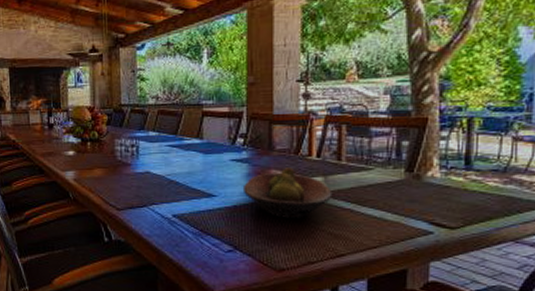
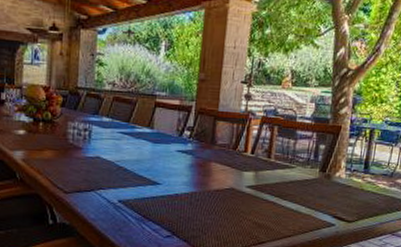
fruit bowl: present [242,167,333,218] -> none [184,161,261,208]

